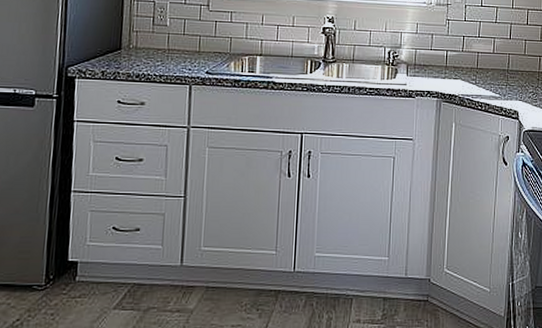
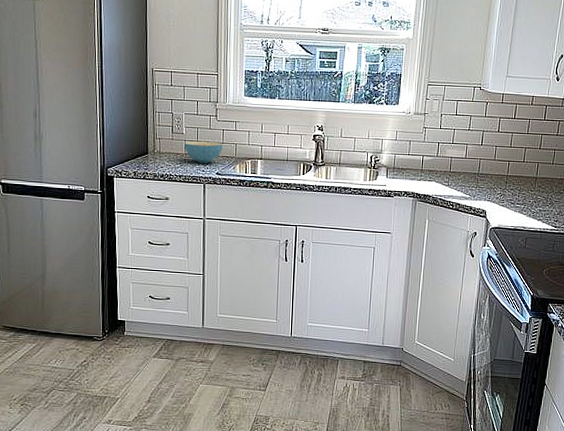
cereal bowl: none [167,34,216,60] -> present [184,140,223,163]

